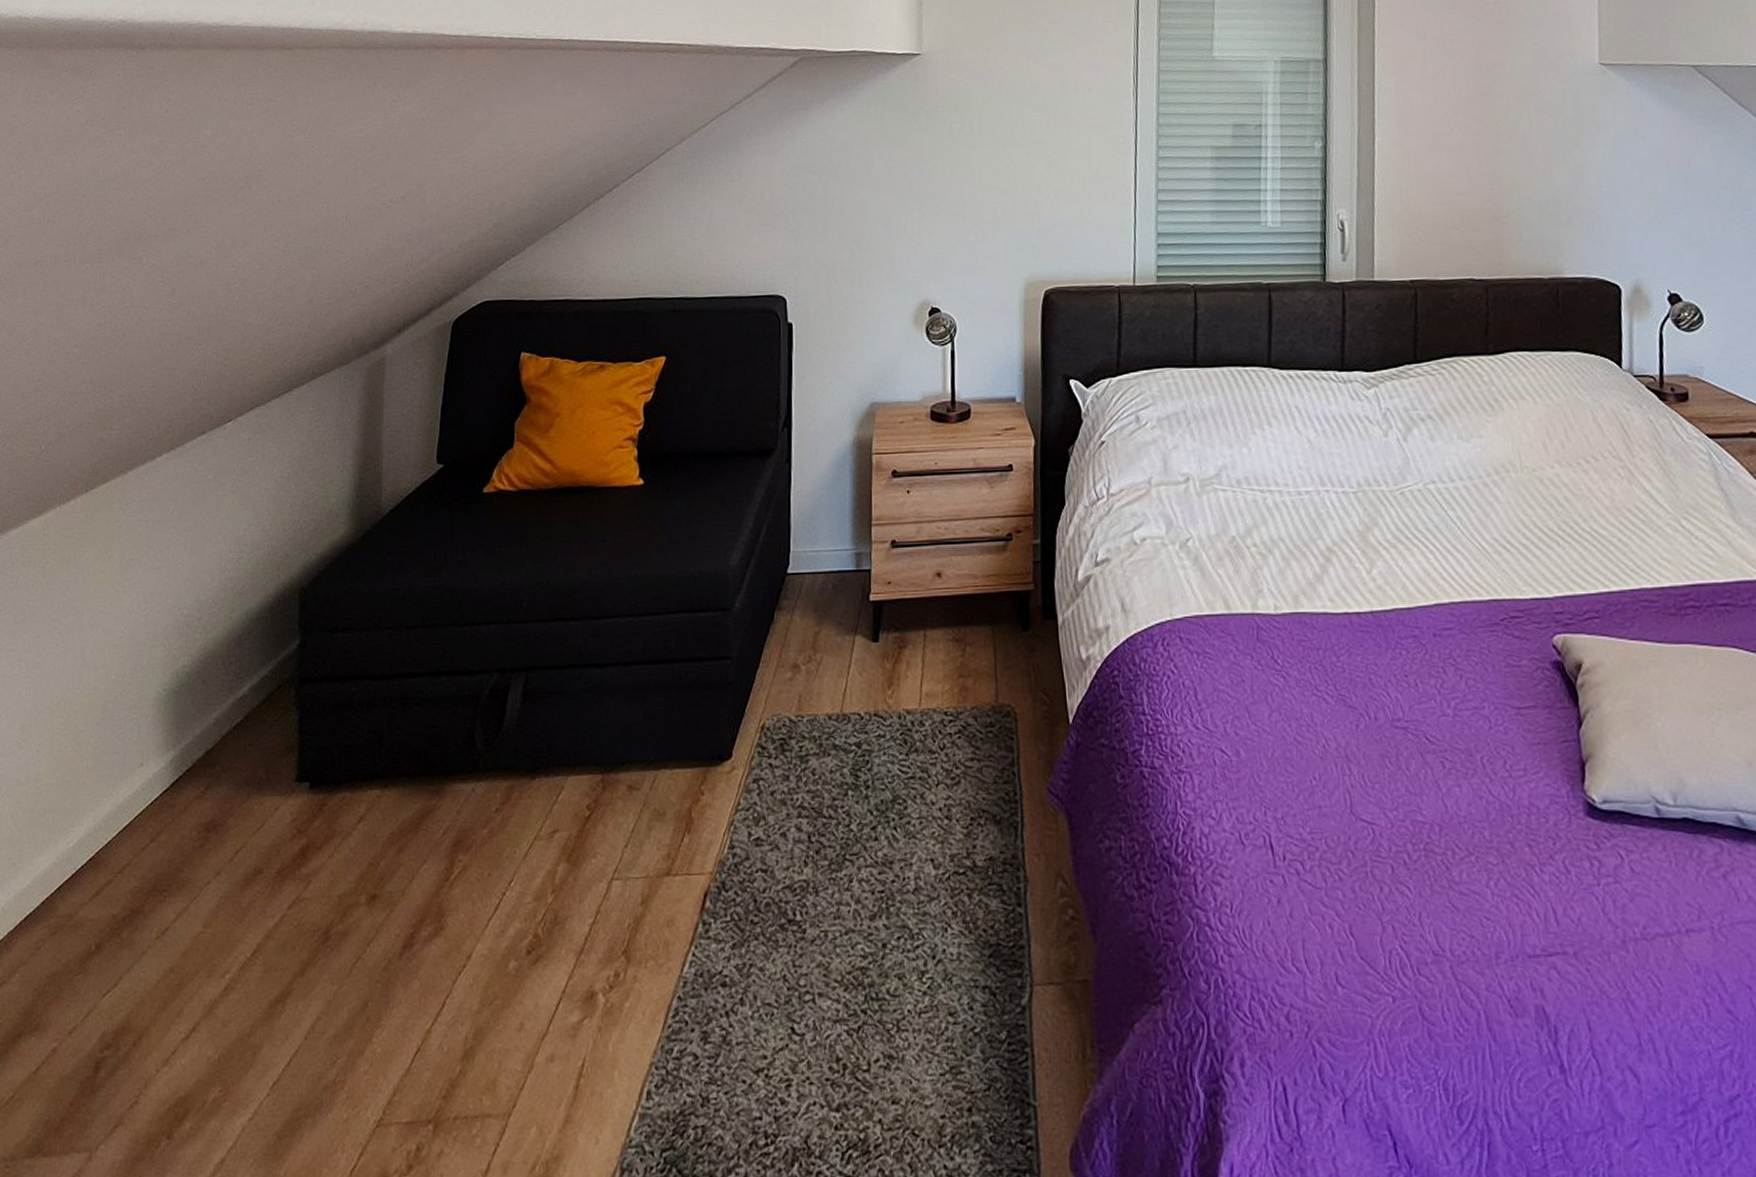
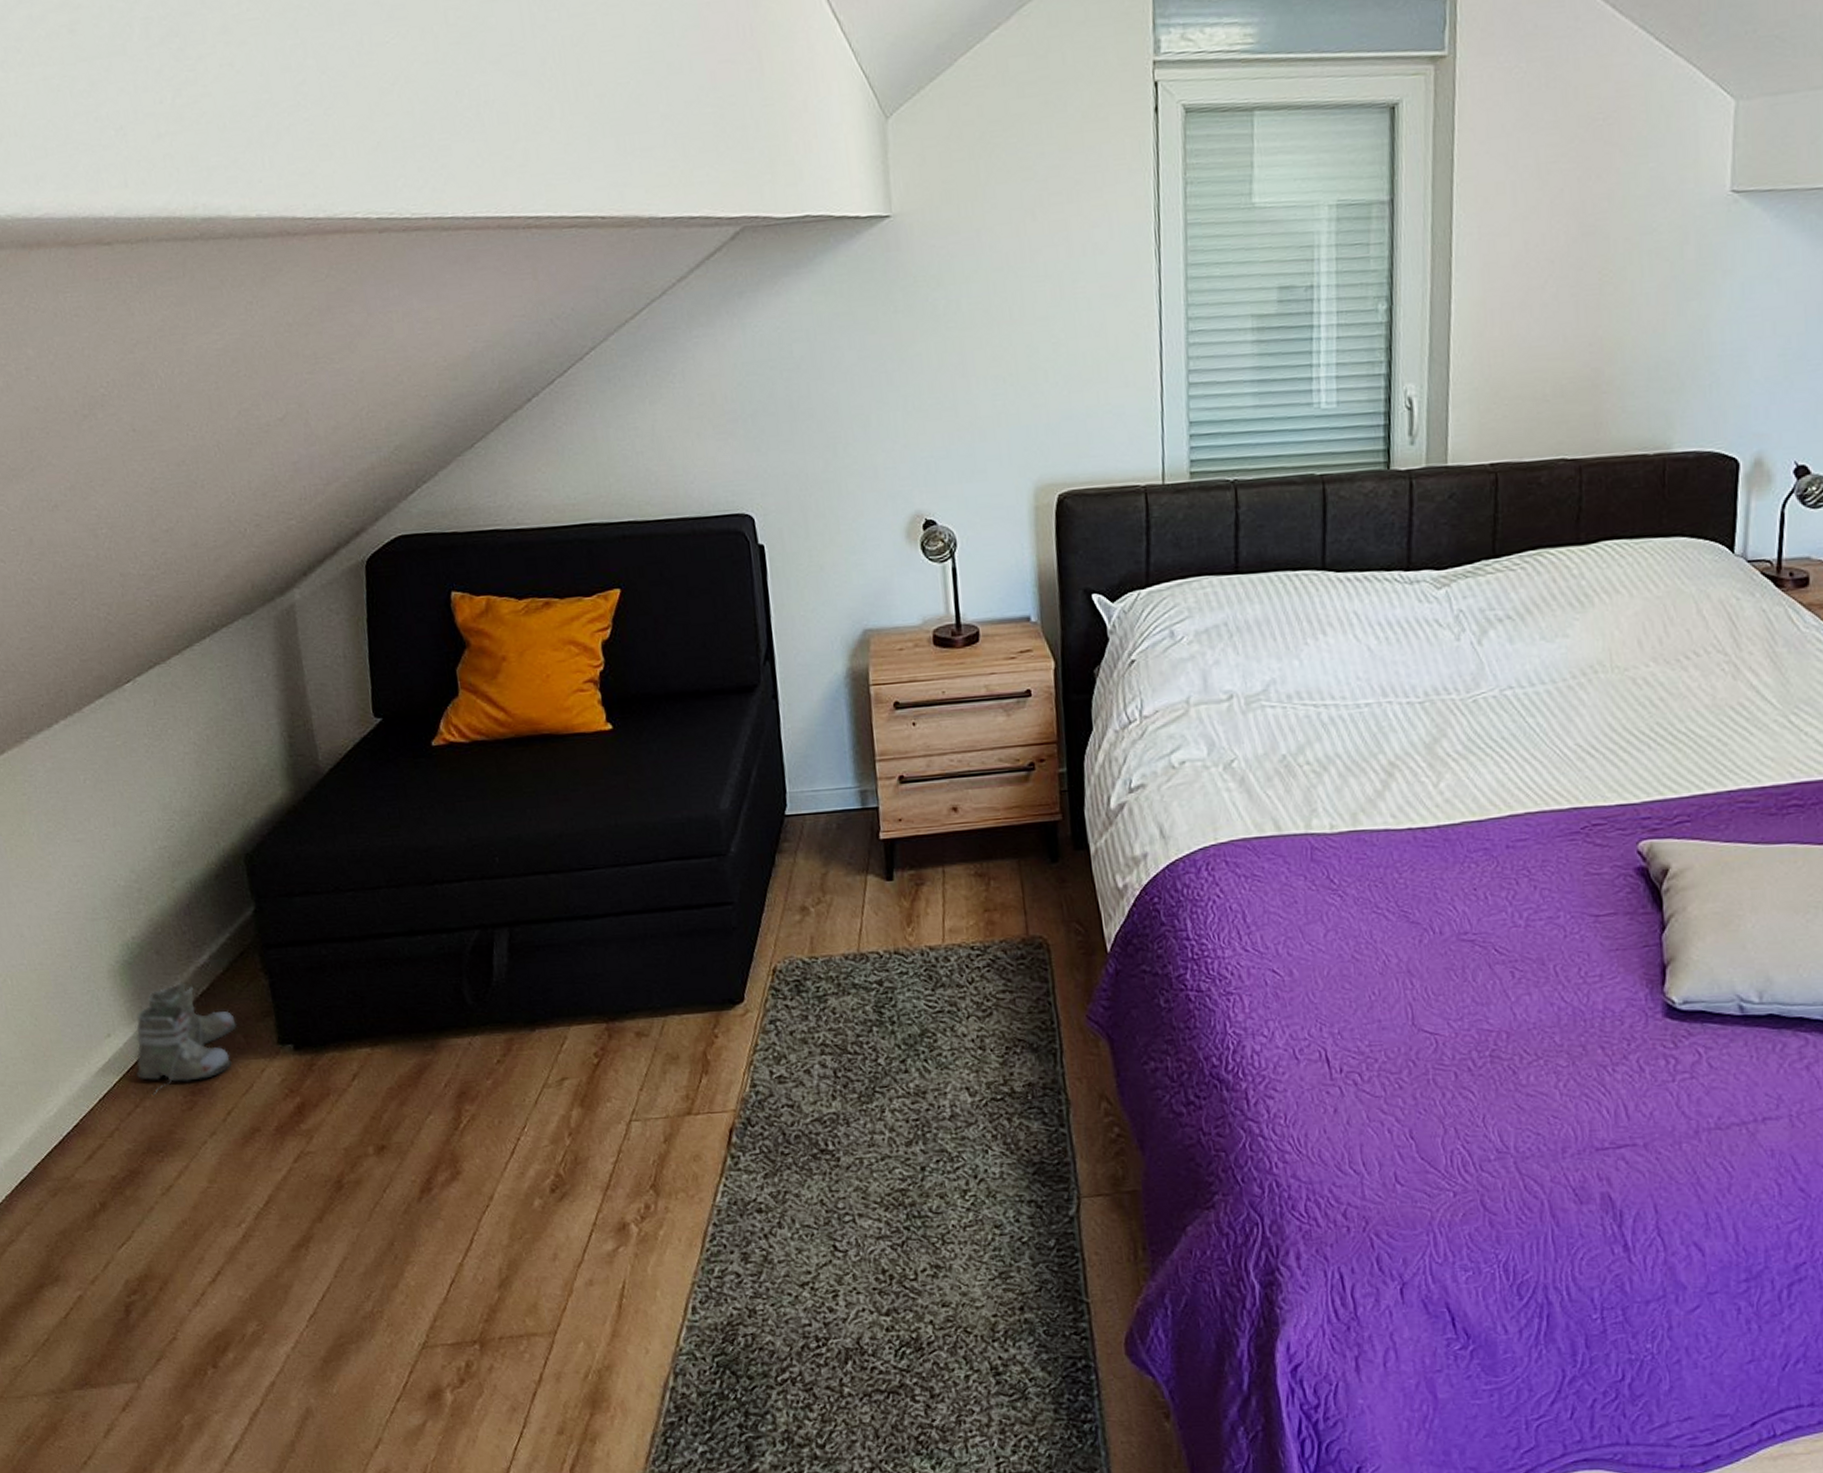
boots: none [159,714,262,830] -> present [136,983,238,1095]

